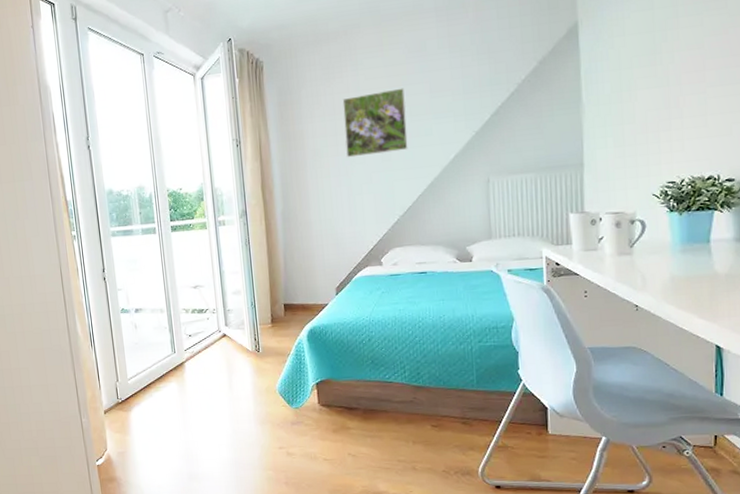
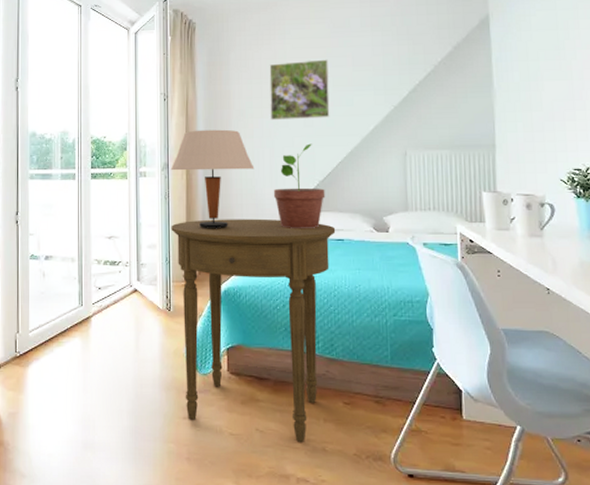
table lamp: none [248,171,333,271] -> present [170,129,255,229]
side table: none [254,257,418,463] -> present [171,218,336,442]
potted plant: none [353,178,407,265] -> present [273,143,325,229]

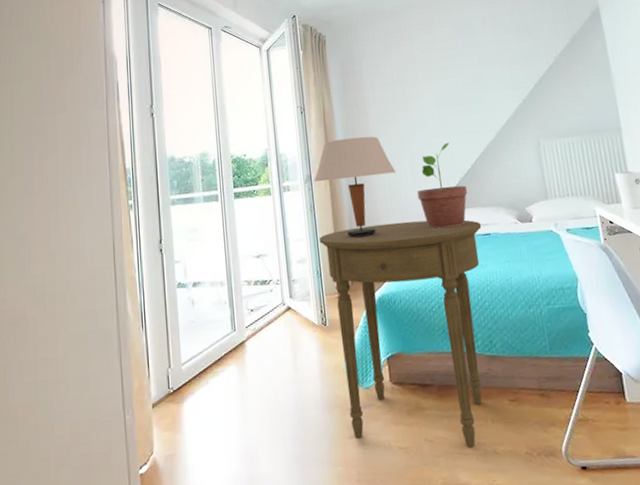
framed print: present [269,59,330,121] -> none [400,60,464,124]

